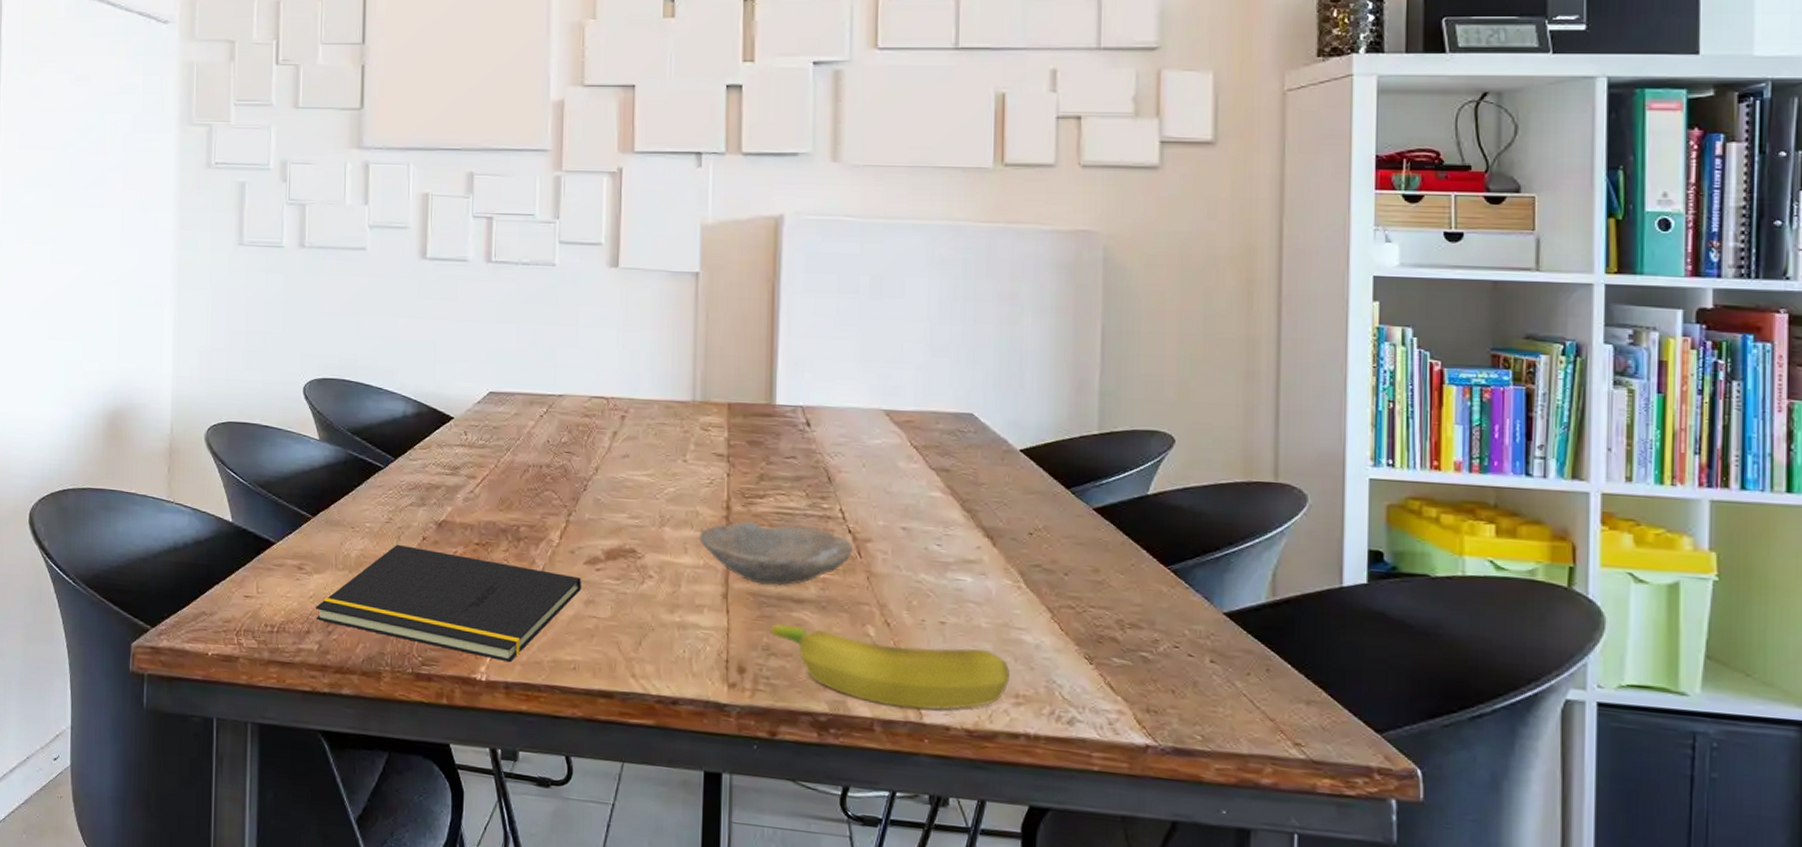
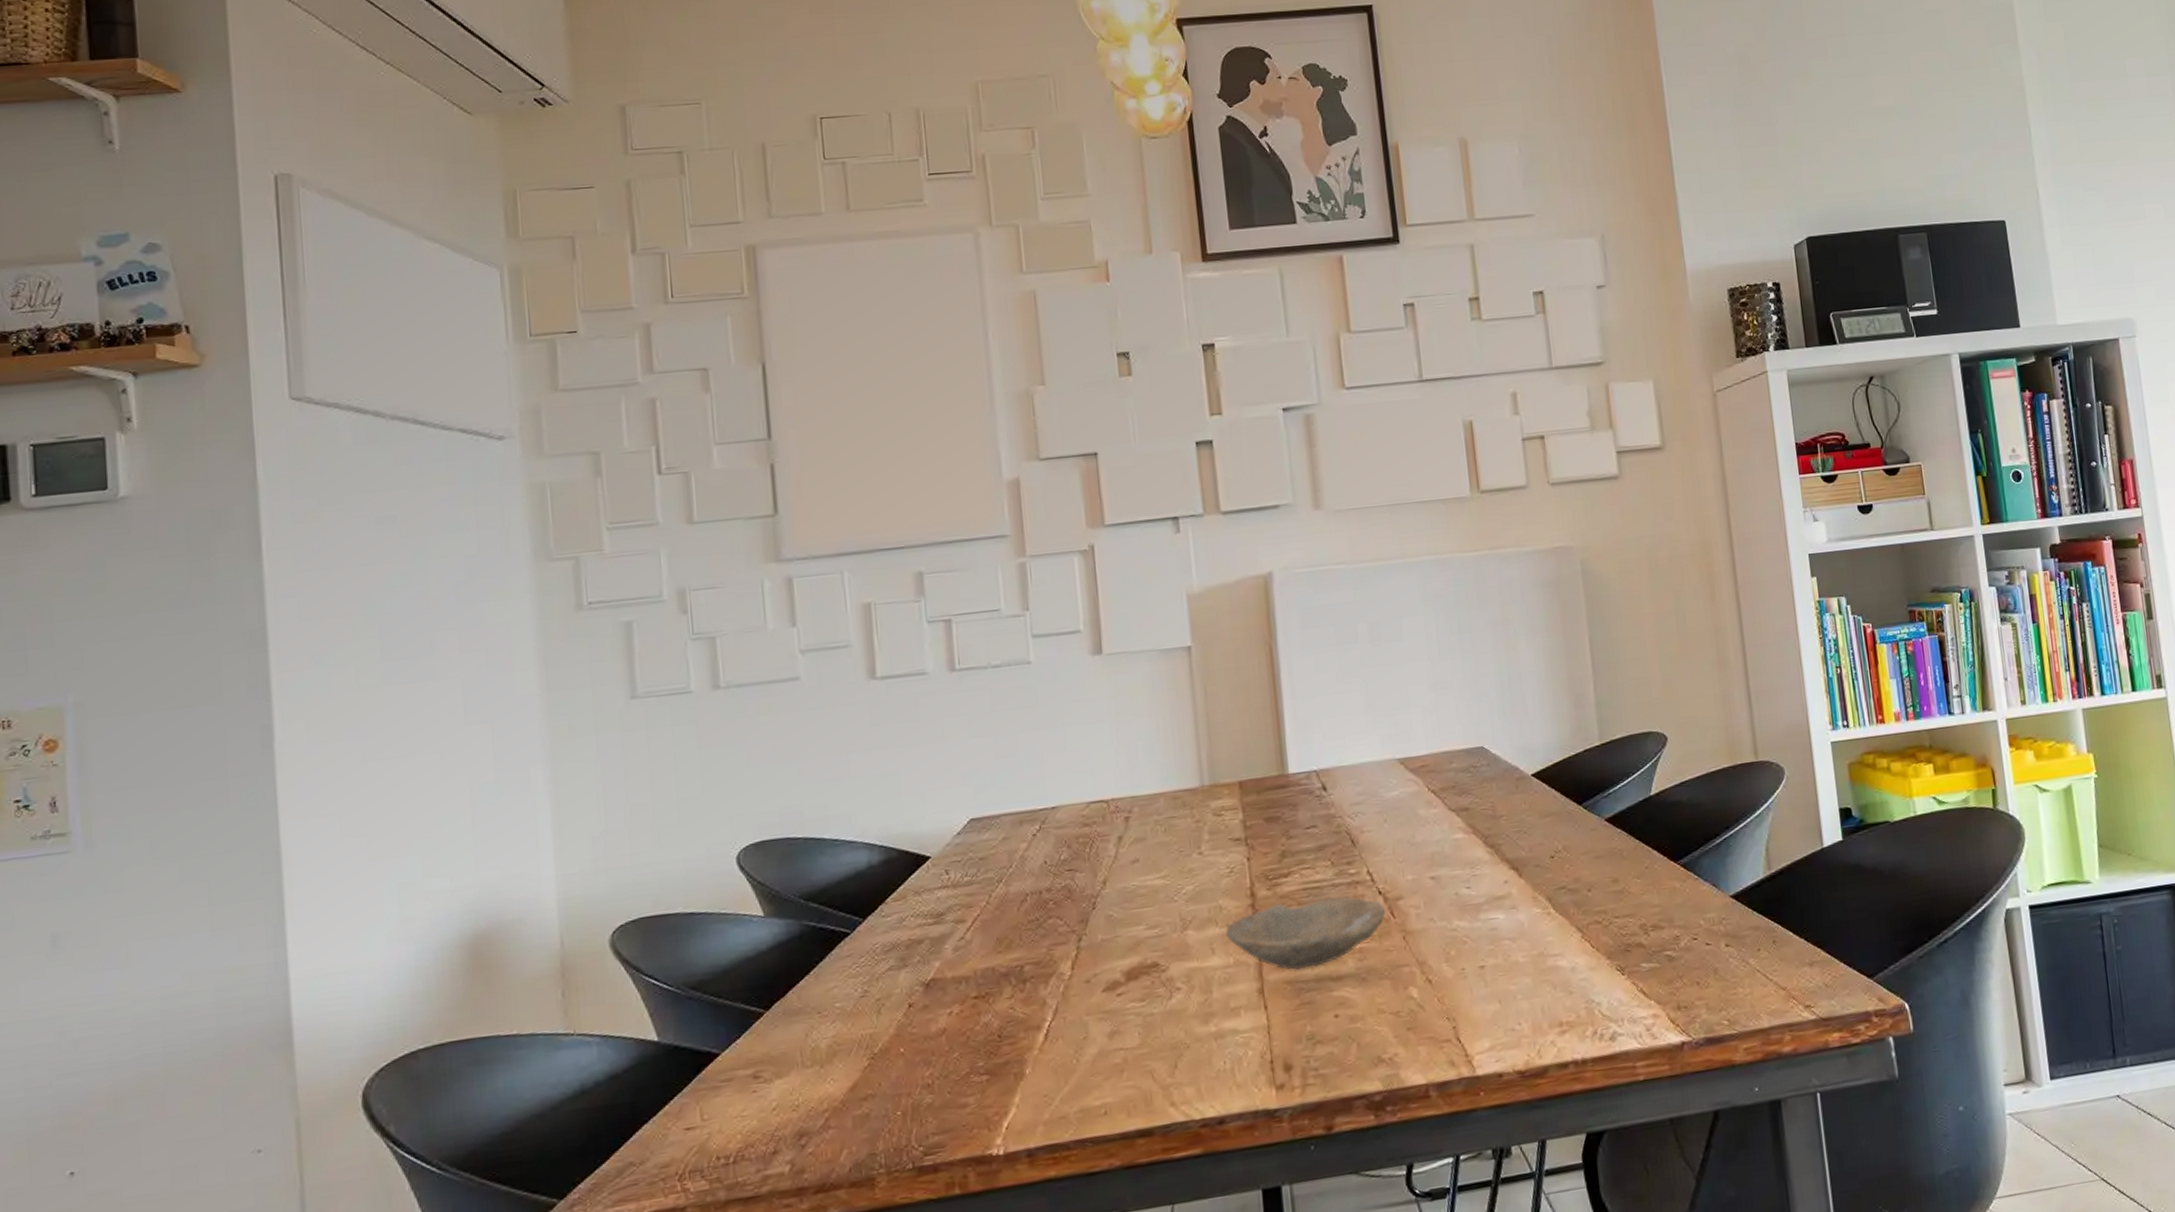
notepad: present [315,544,582,663] -> none [780,1008,1104,1135]
banana: present [771,623,1010,710] -> none [1313,984,1552,1068]

